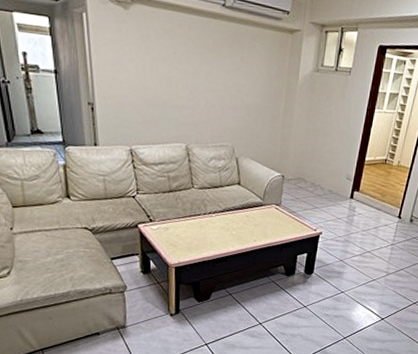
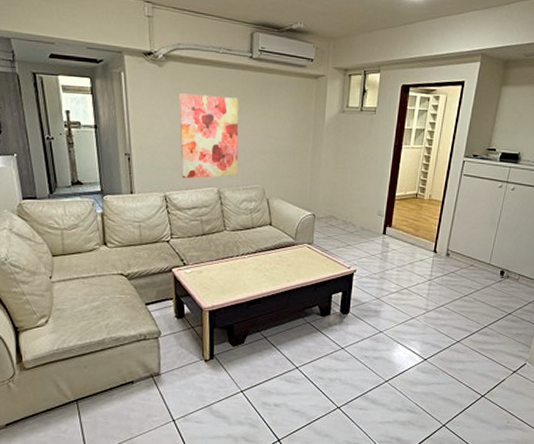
wall art: none [146,40,209,133] -> present [179,93,239,179]

